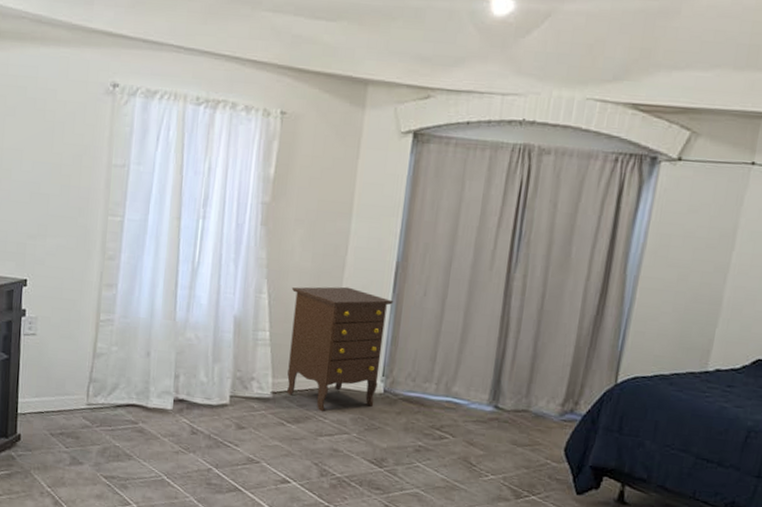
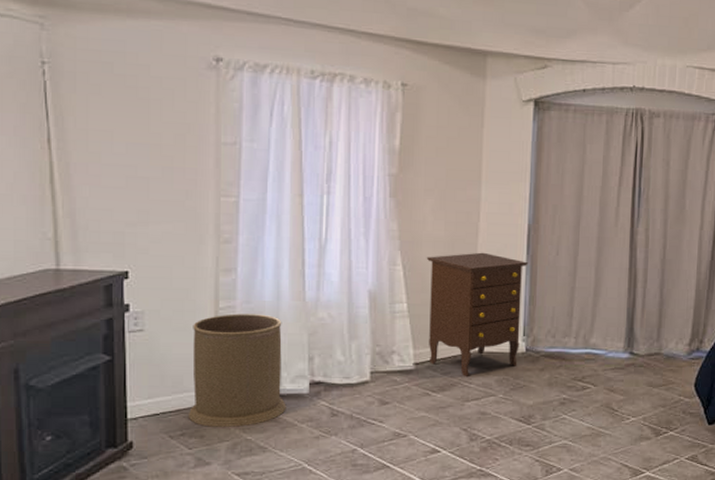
trash can: none [67,326,154,434] -> present [187,313,286,428]

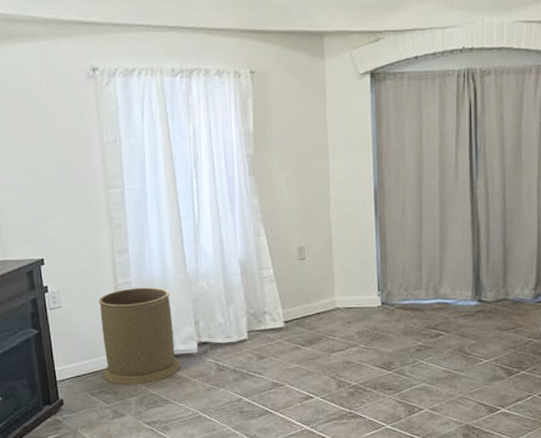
dresser: present [426,252,529,378] -> none [286,218,378,332]

